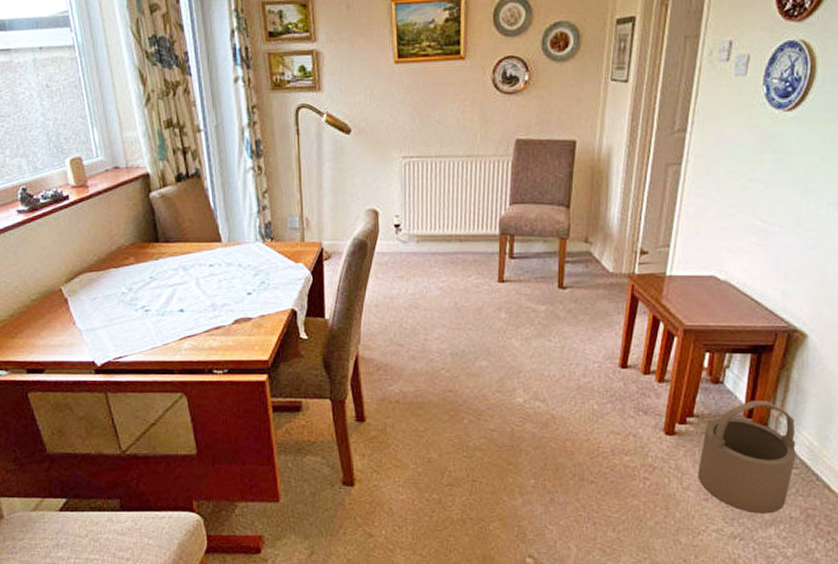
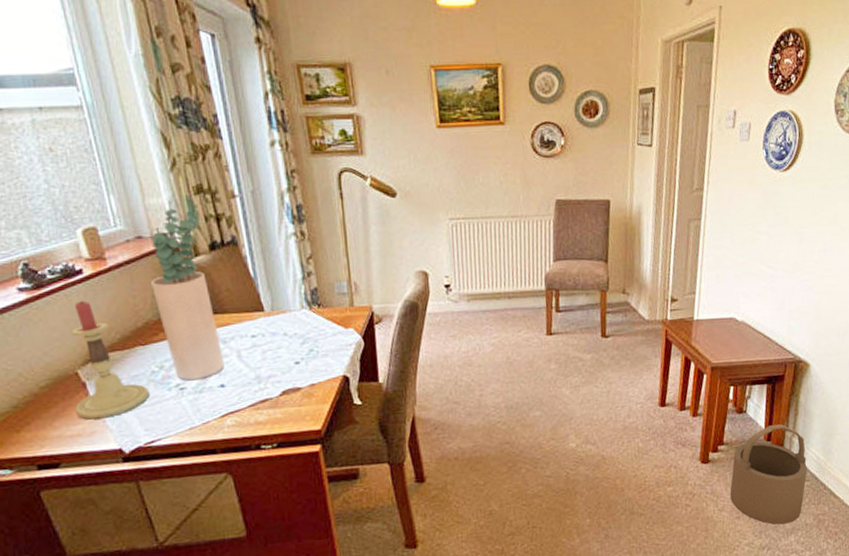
candlestick: none [57,224,119,332] -> present [70,300,149,420]
vase: none [125,133,184,304] -> present [150,200,225,381]

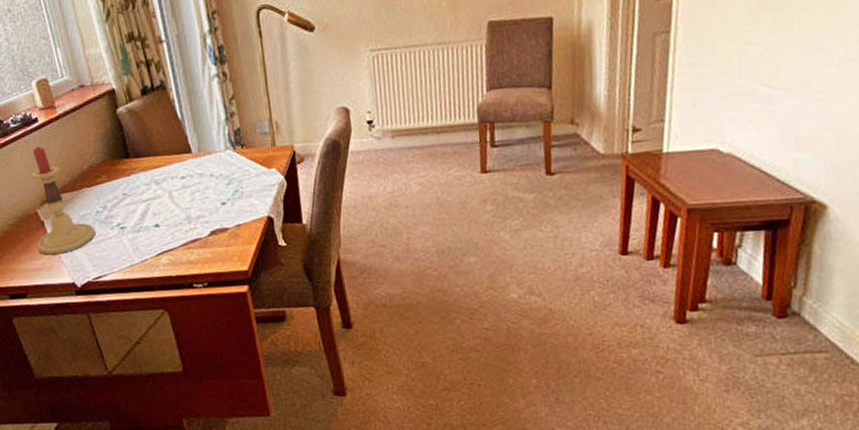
vase: present [150,200,225,381] -> none [91,49,158,221]
wooden bucket: present [730,424,807,525] -> none [715,280,826,404]

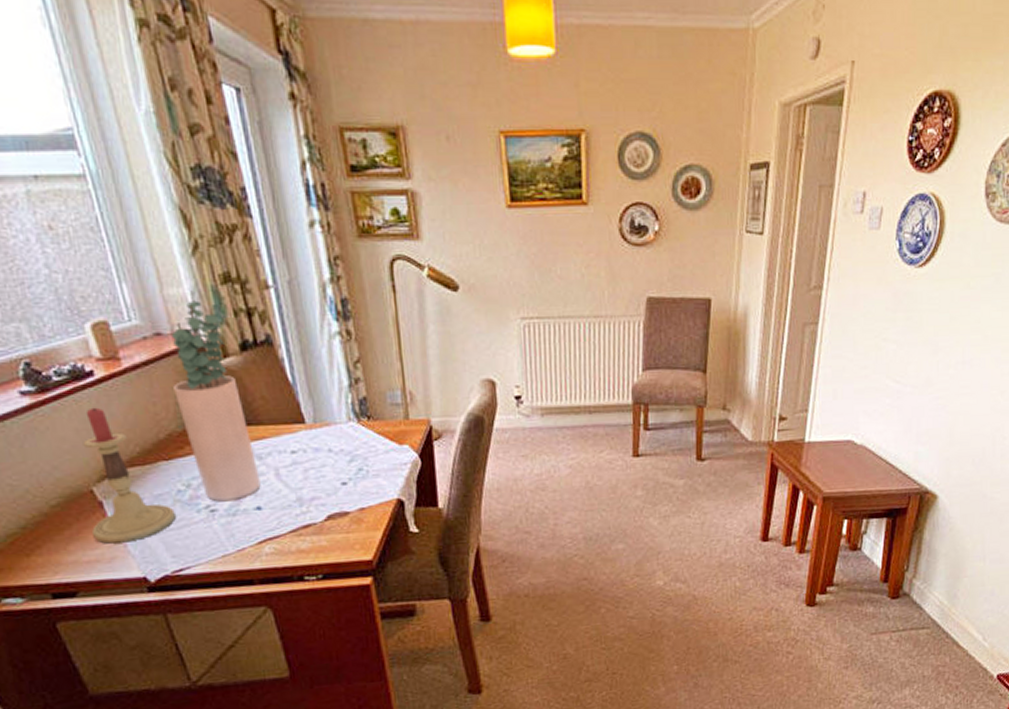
vase: none [91,49,158,221] -> present [170,290,261,502]

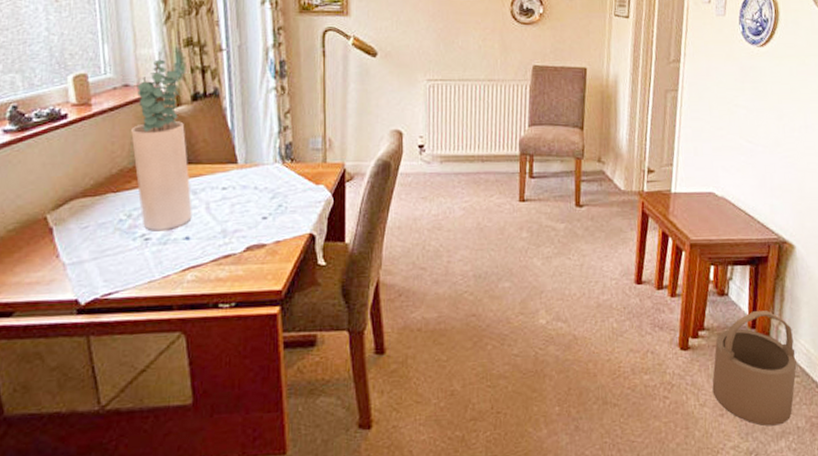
candlestick: present [82,407,176,544] -> none [37,145,114,267]
wooden bucket: none [838,564,928,676] -> present [712,310,797,426]

